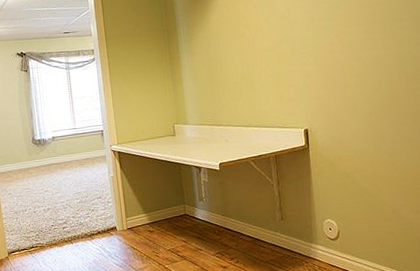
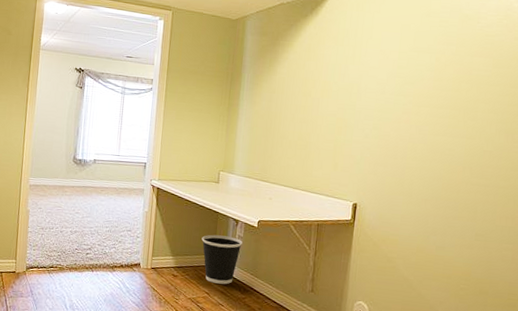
wastebasket: none [169,183,209,231] -> present [201,234,242,285]

